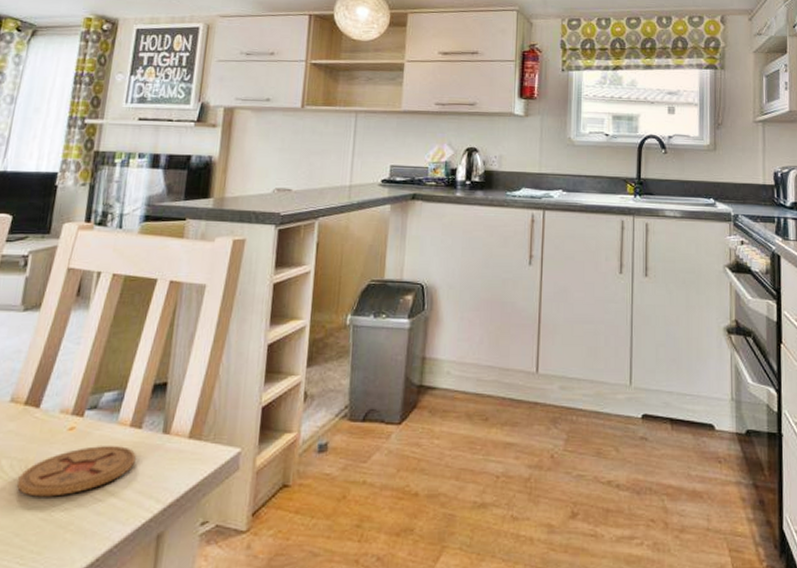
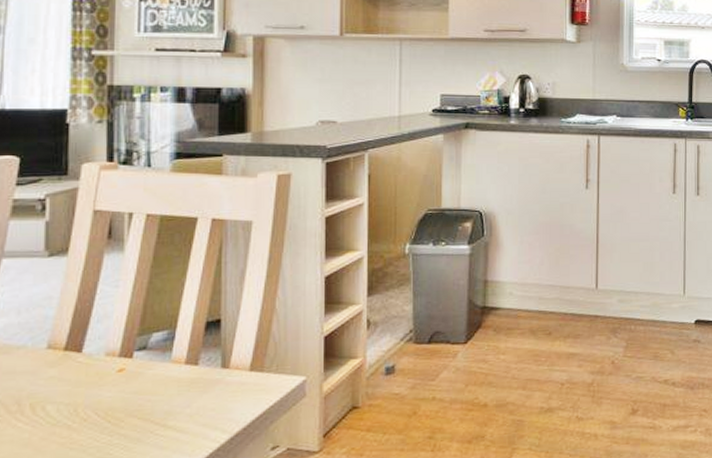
coaster: present [16,446,136,497] -> none [67,383,195,438]

